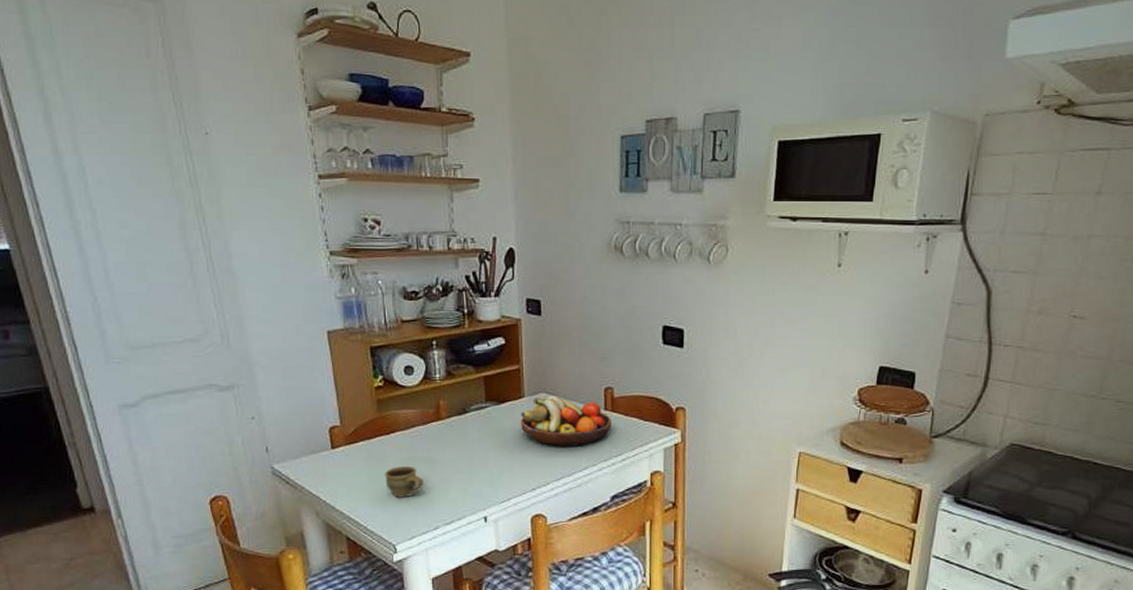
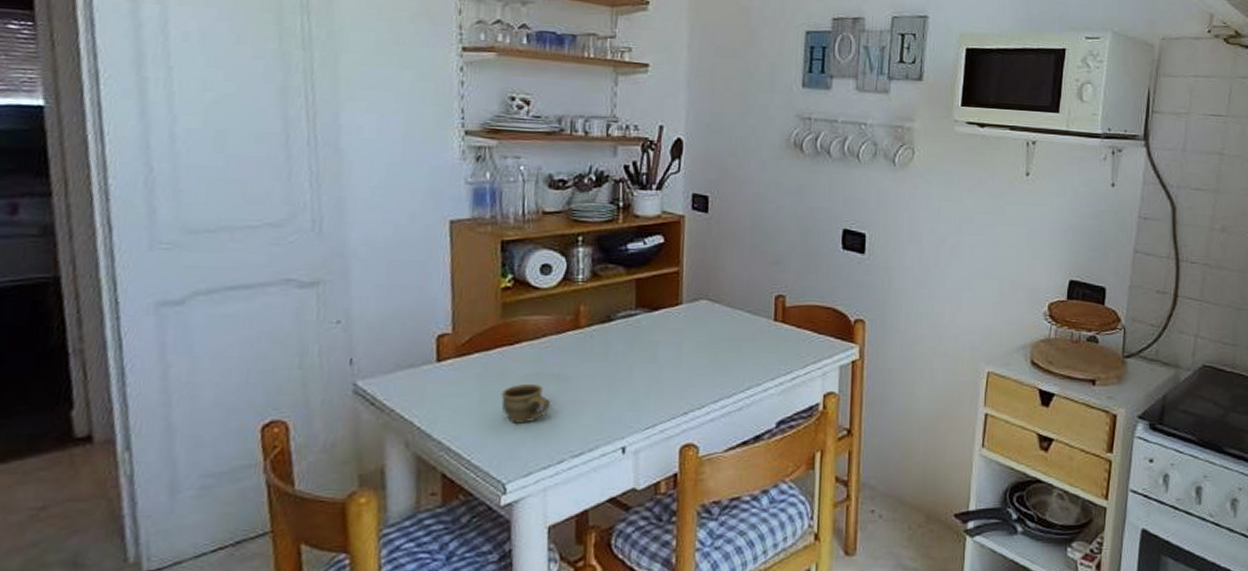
fruit bowl: present [520,395,611,446] -> none [675,303,782,362]

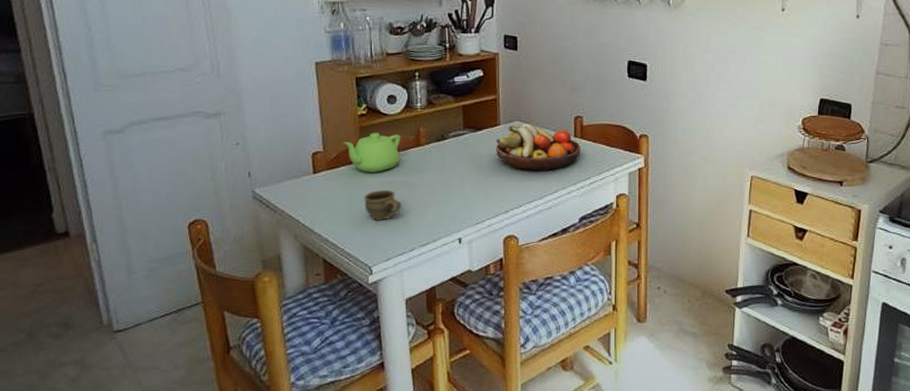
teapot: none [478,311,554,361] -> present [343,133,400,172]
fruit bowl: none [675,303,782,362] -> present [495,123,581,171]

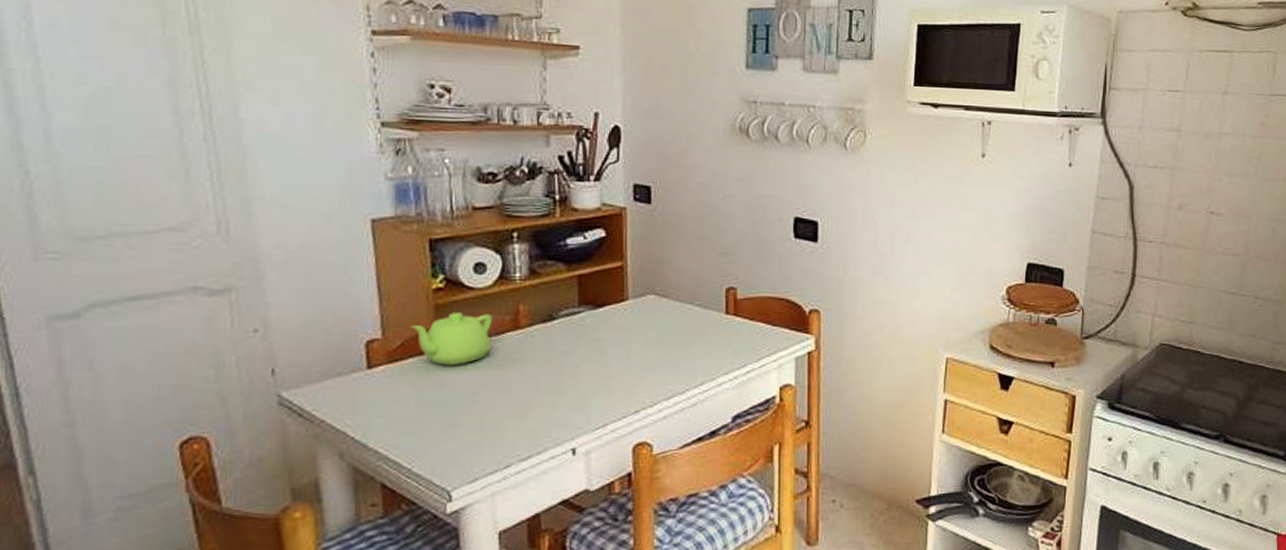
cup: present [363,189,401,220] -> none [439,387,493,429]
fruit bowl: present [495,123,581,171] -> none [622,297,734,358]

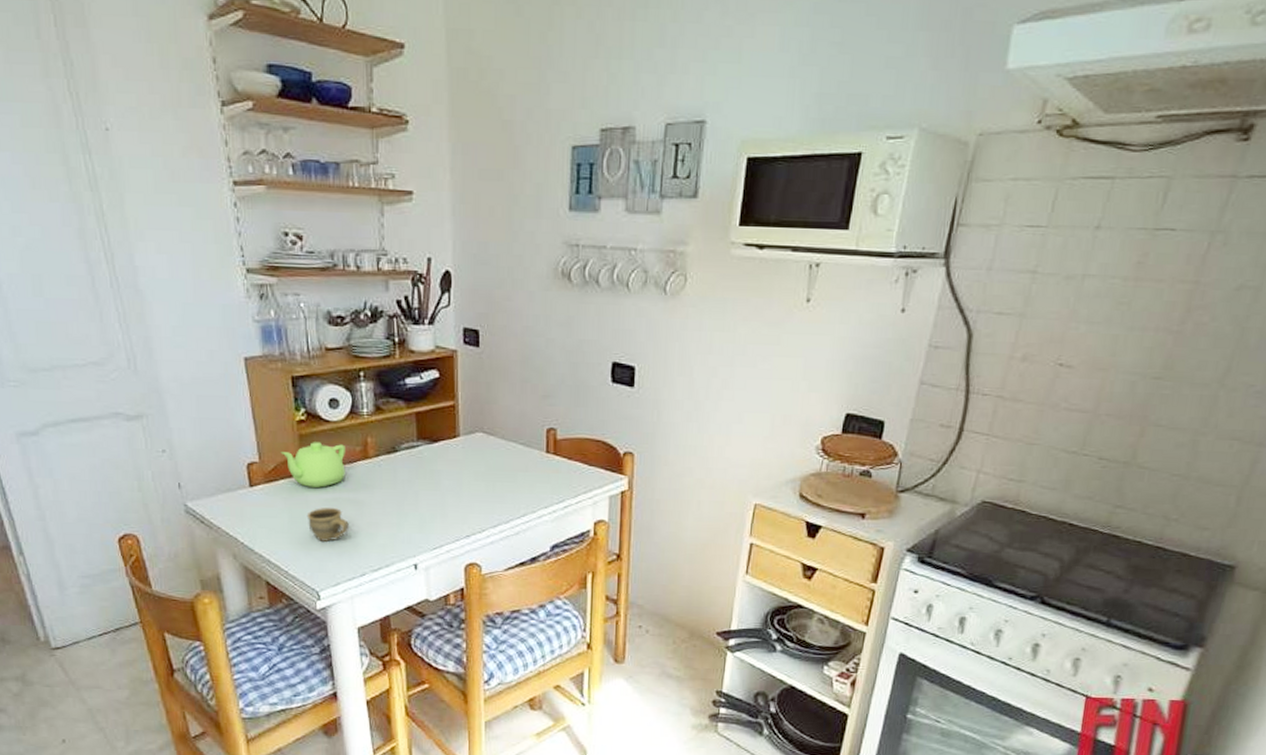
cup: none [439,387,493,429] -> present [306,507,349,542]

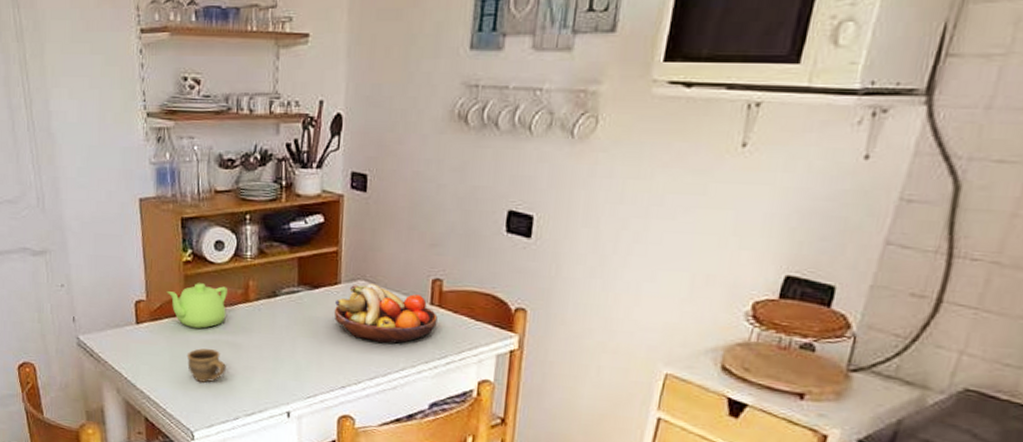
fruit bowl: none [454,435,554,491] -> present [334,283,438,344]

